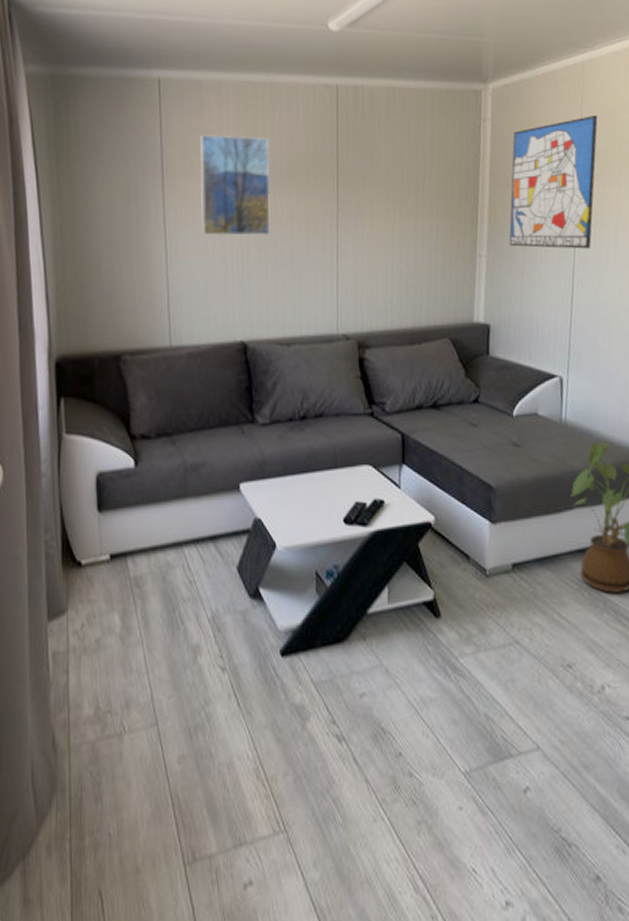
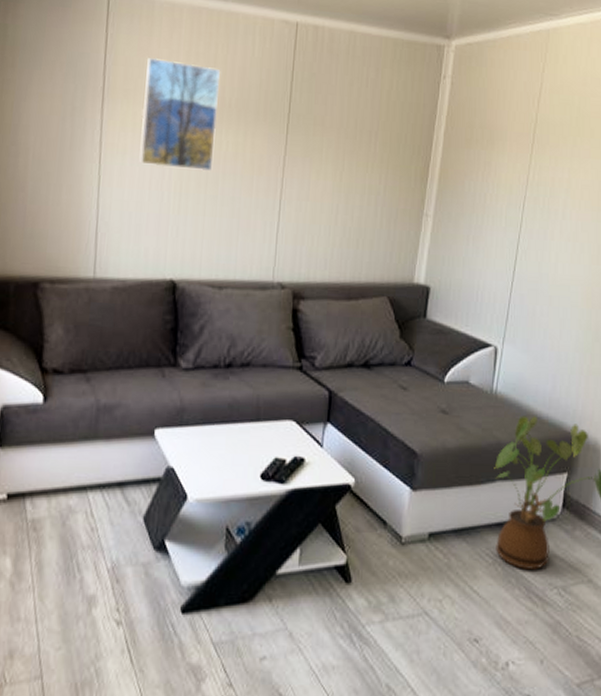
wall art: present [509,115,598,249] -> none [457,85,557,219]

